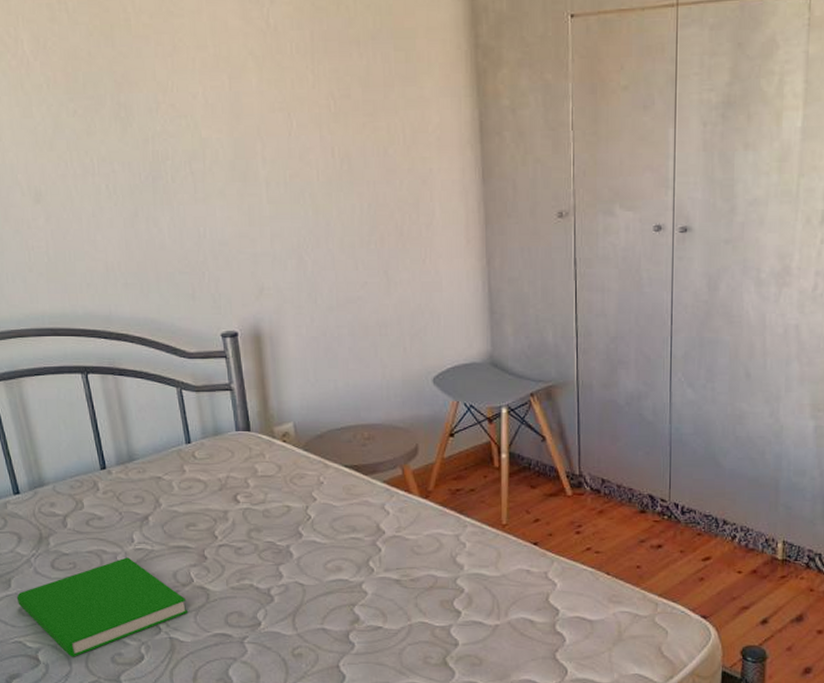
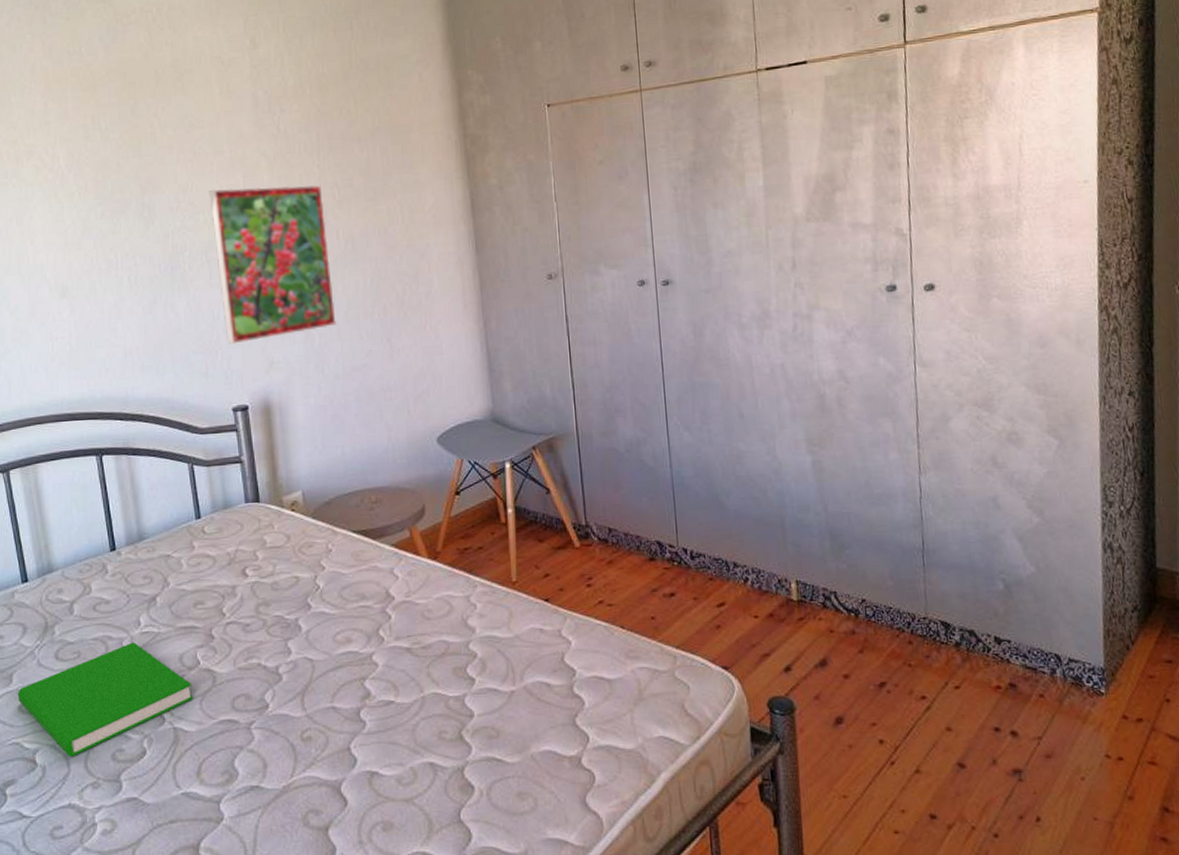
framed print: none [191,90,332,266] -> present [209,185,338,344]

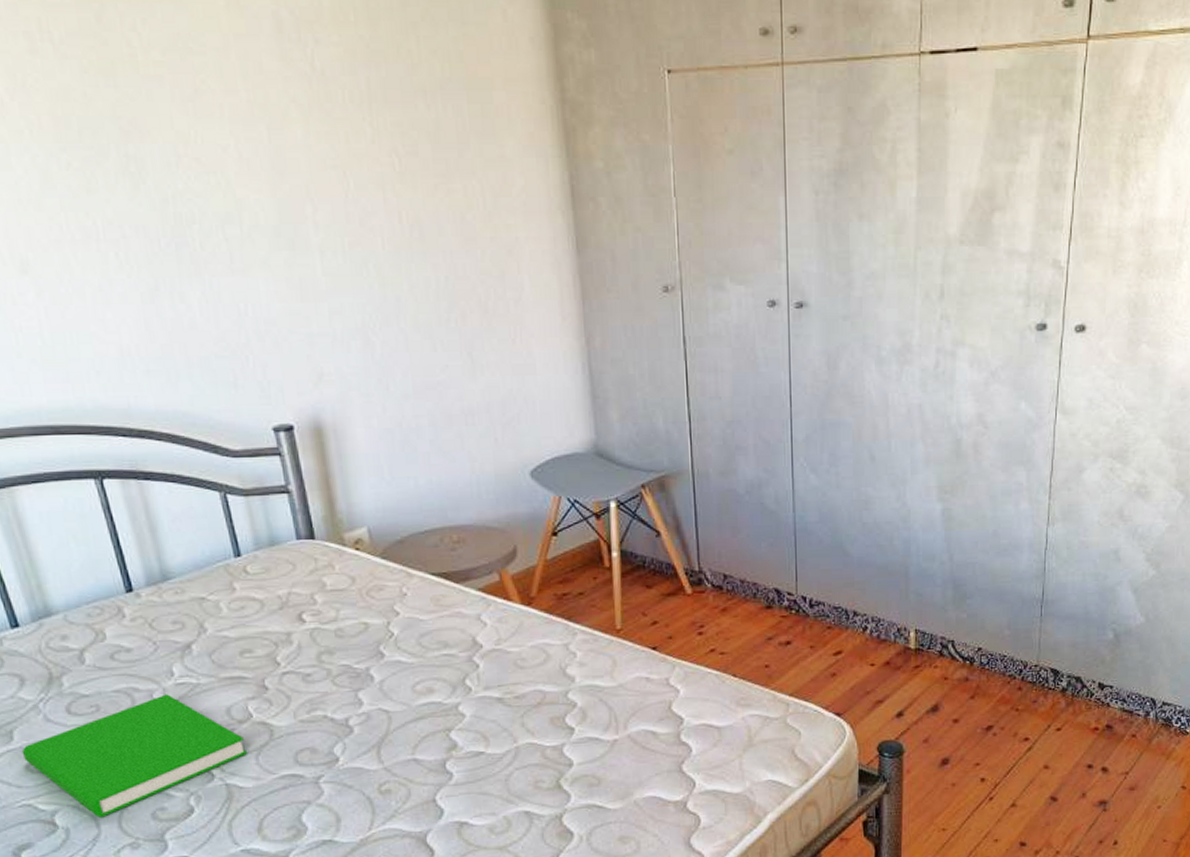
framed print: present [209,185,338,344] -> none [220,142,404,348]

